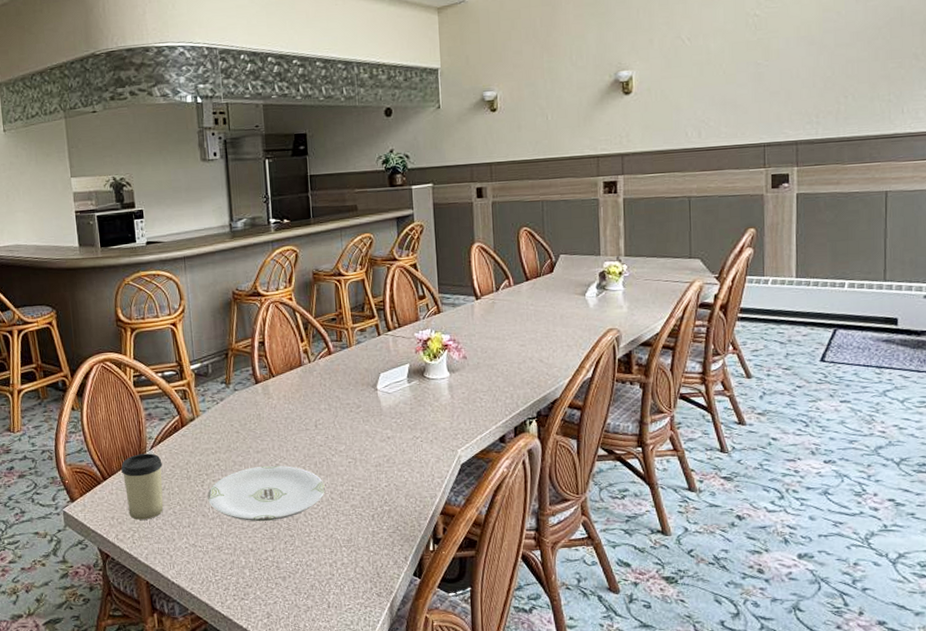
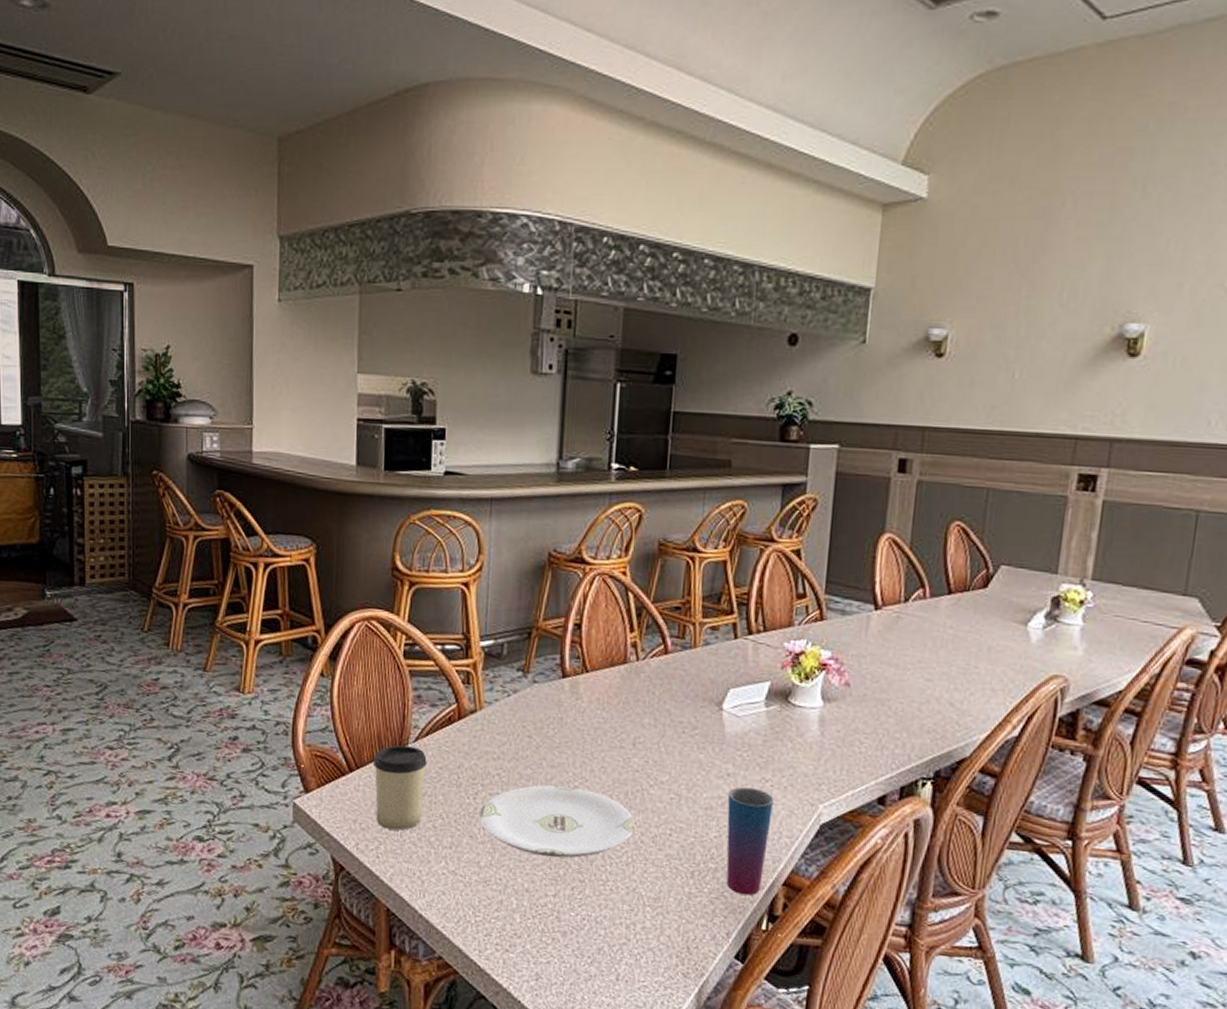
cup: none [390,445,425,527] -> present [726,787,774,896]

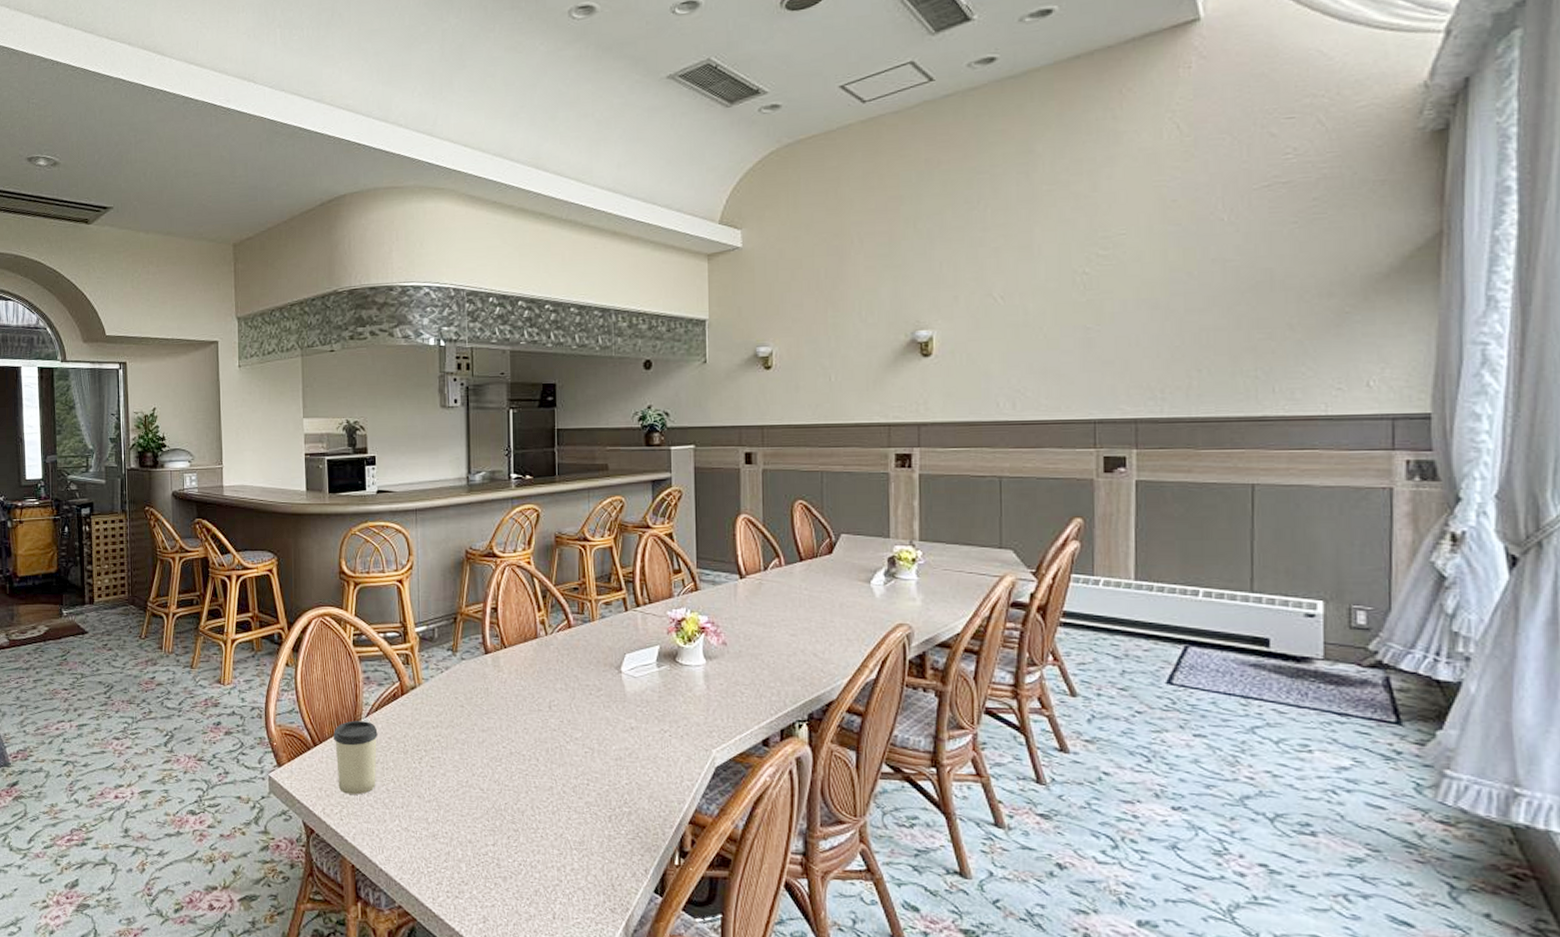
plate: present [480,785,635,858] -> none [425,747,557,811]
cup: present [726,787,774,896] -> none [633,738,673,835]

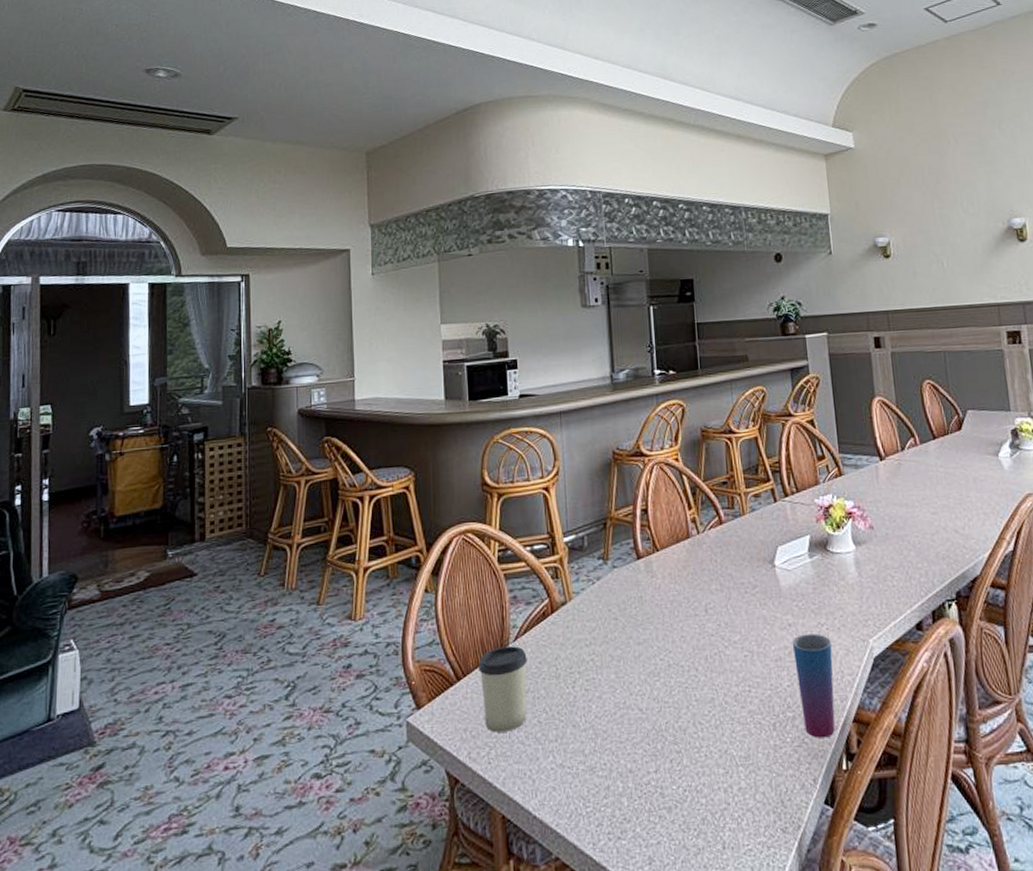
cup: none [633,738,673,835] -> present [792,633,835,738]

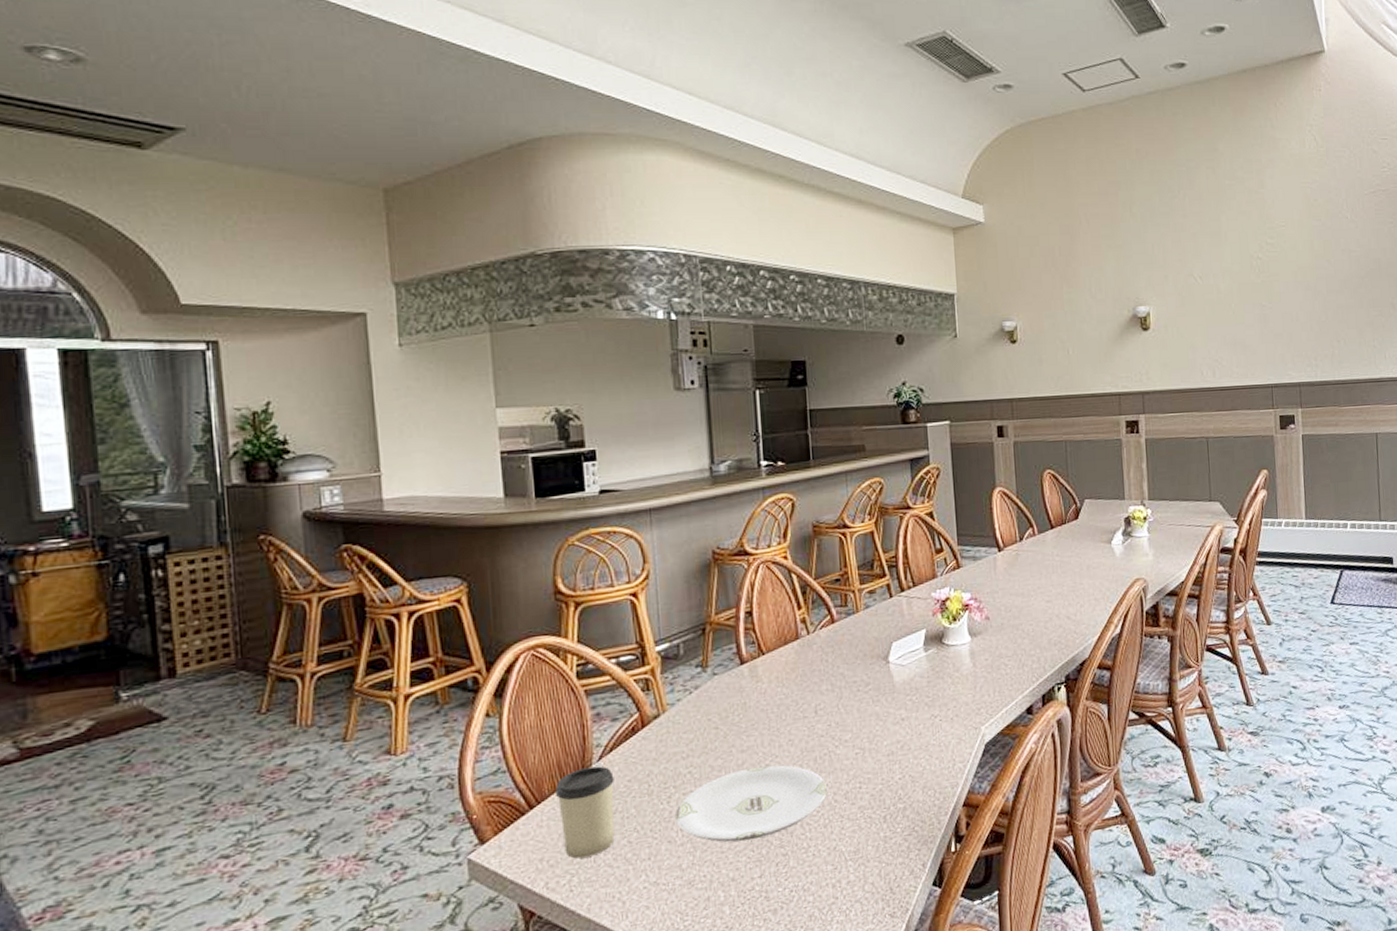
plate: none [579,660,718,734] -> present [675,765,827,843]
cup: present [792,633,835,738] -> none [904,725,945,826]

